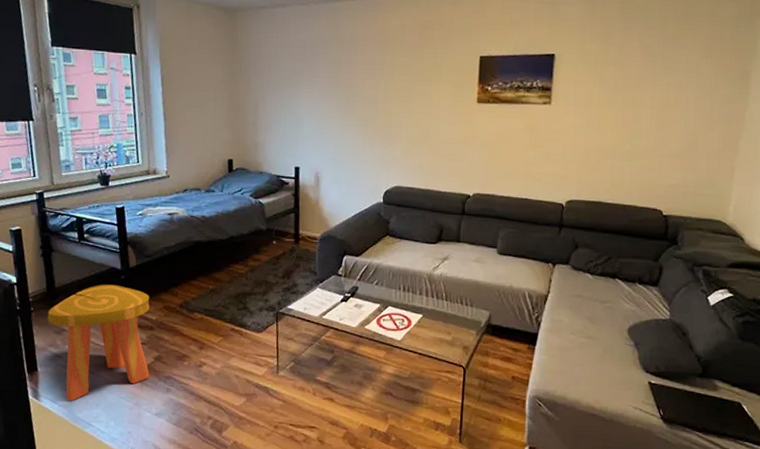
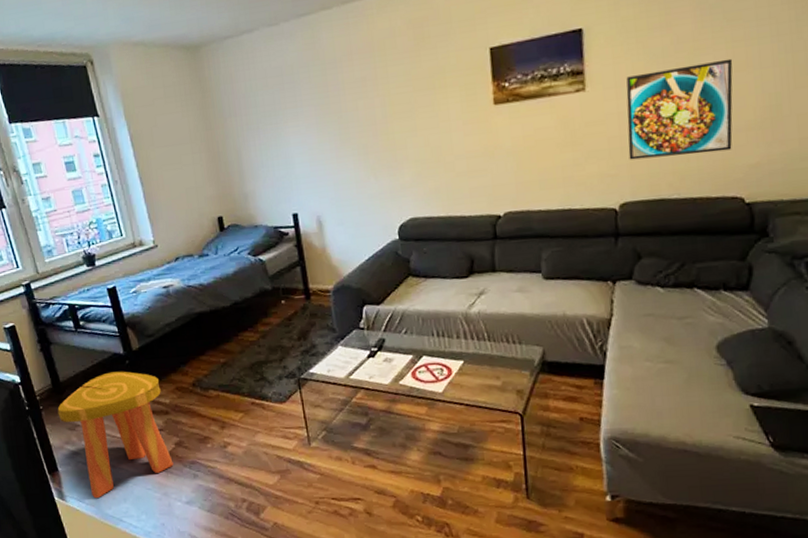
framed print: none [578,98,666,171] -> present [626,58,733,160]

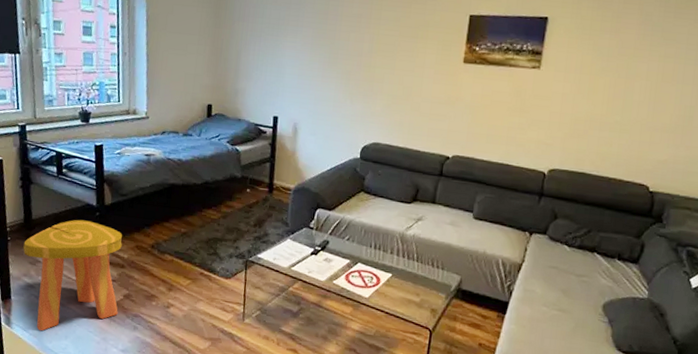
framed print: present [626,58,733,160] -> none [564,65,662,145]

